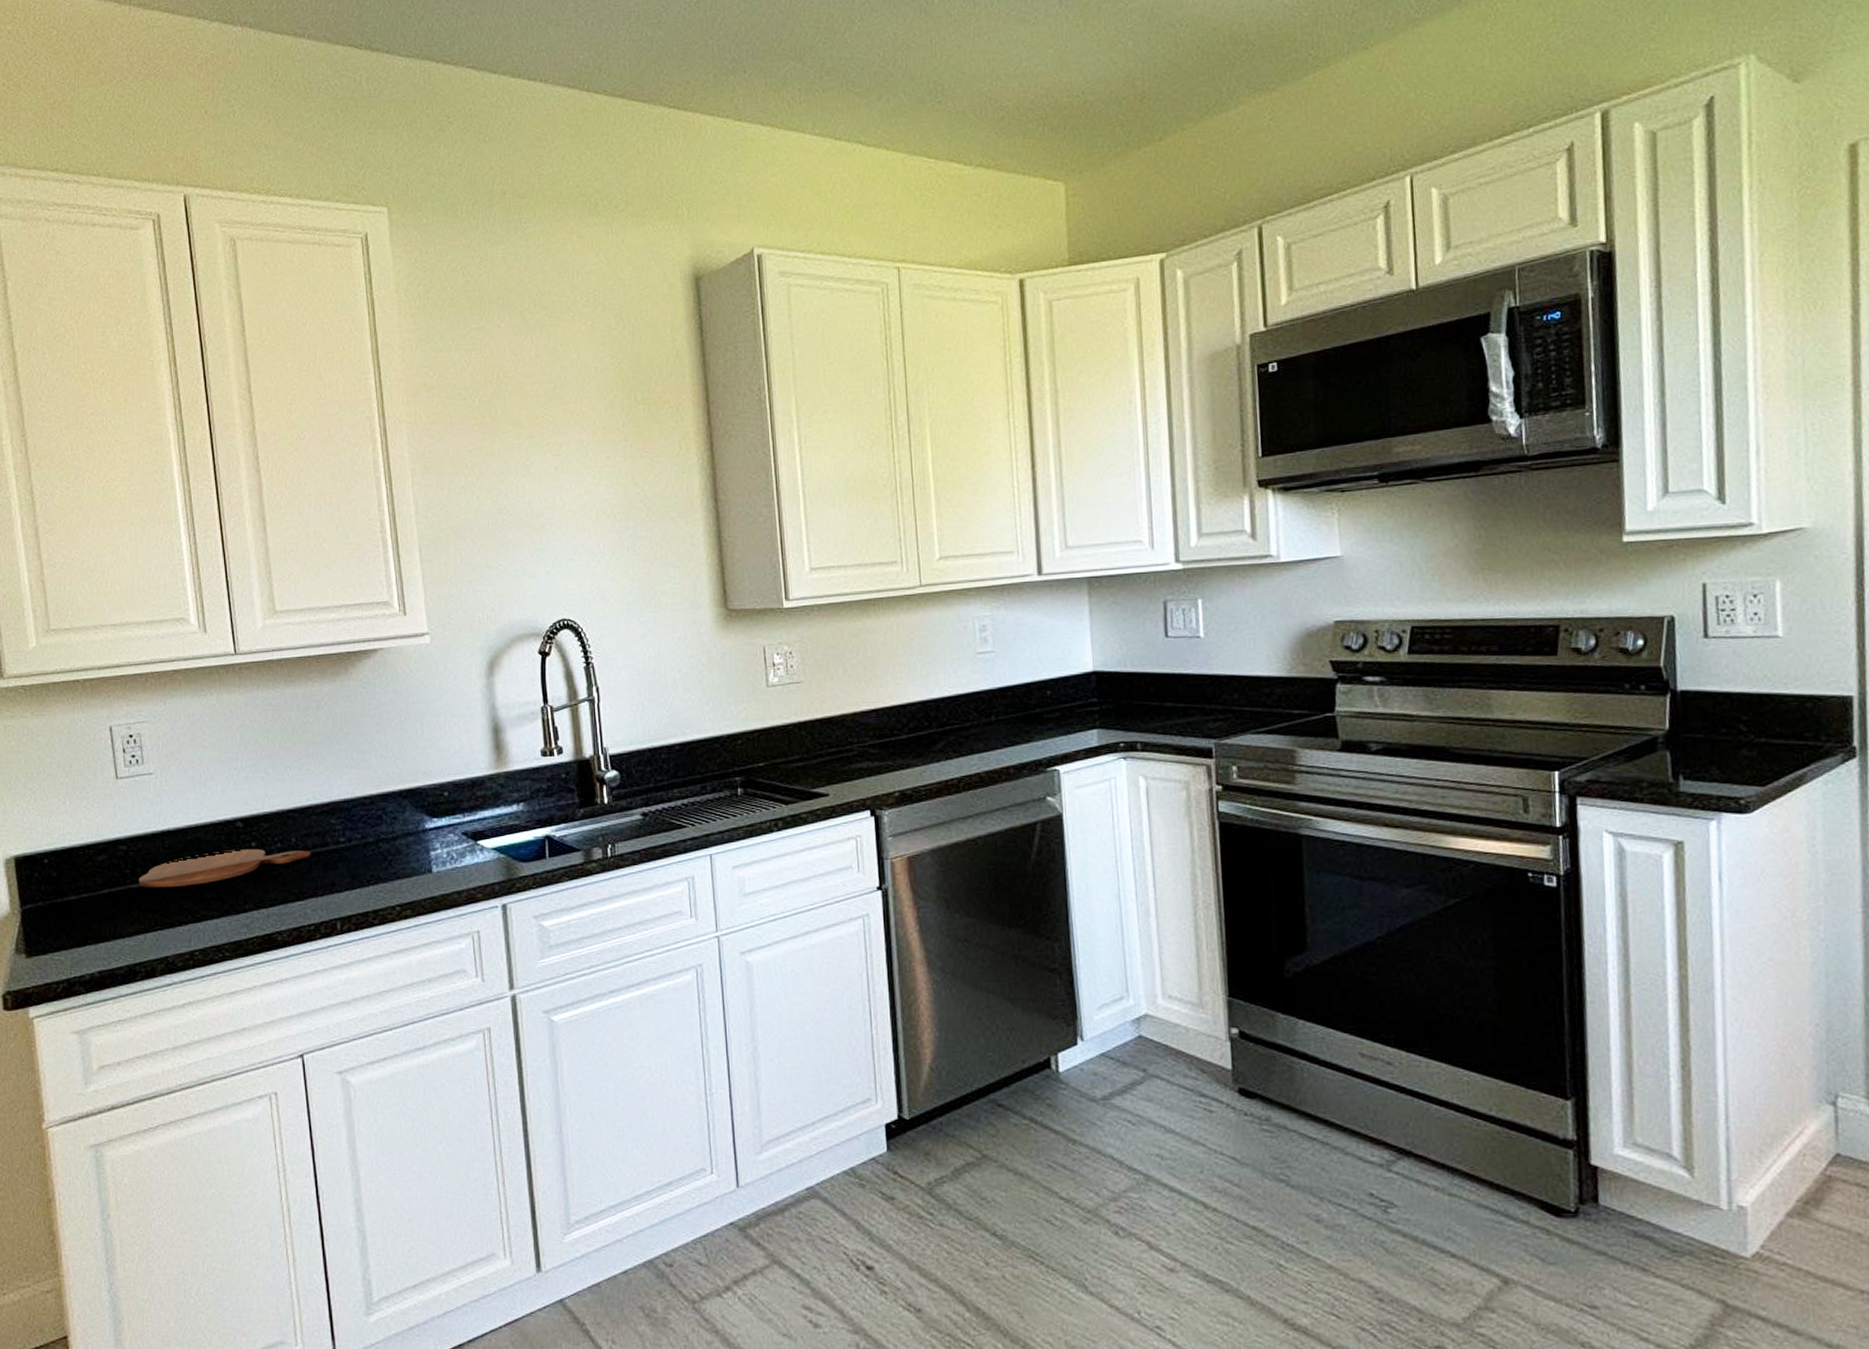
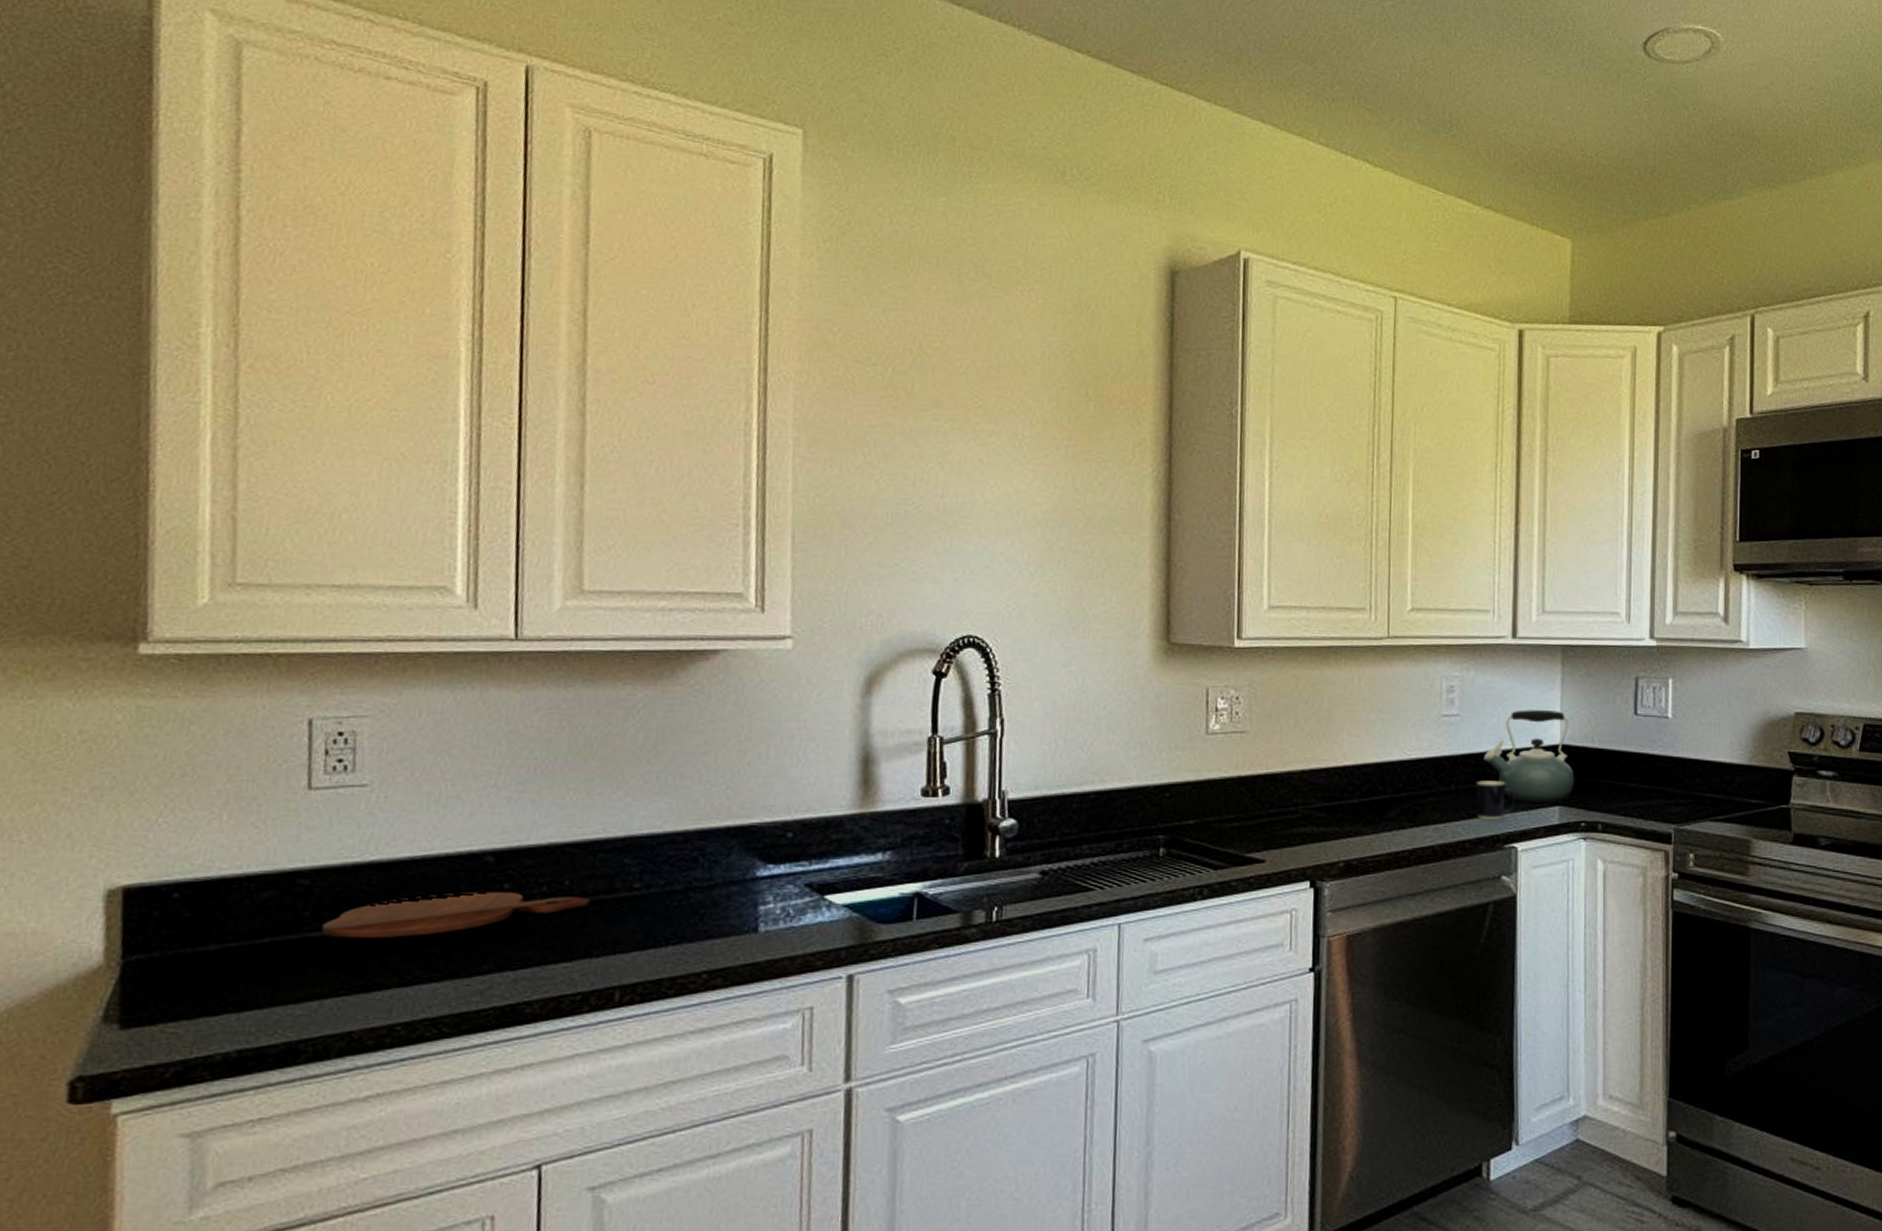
mug: none [1014,709,1054,747] -> present [1475,780,1516,821]
kettle: none [1020,640,1111,728] -> present [1483,710,1575,803]

